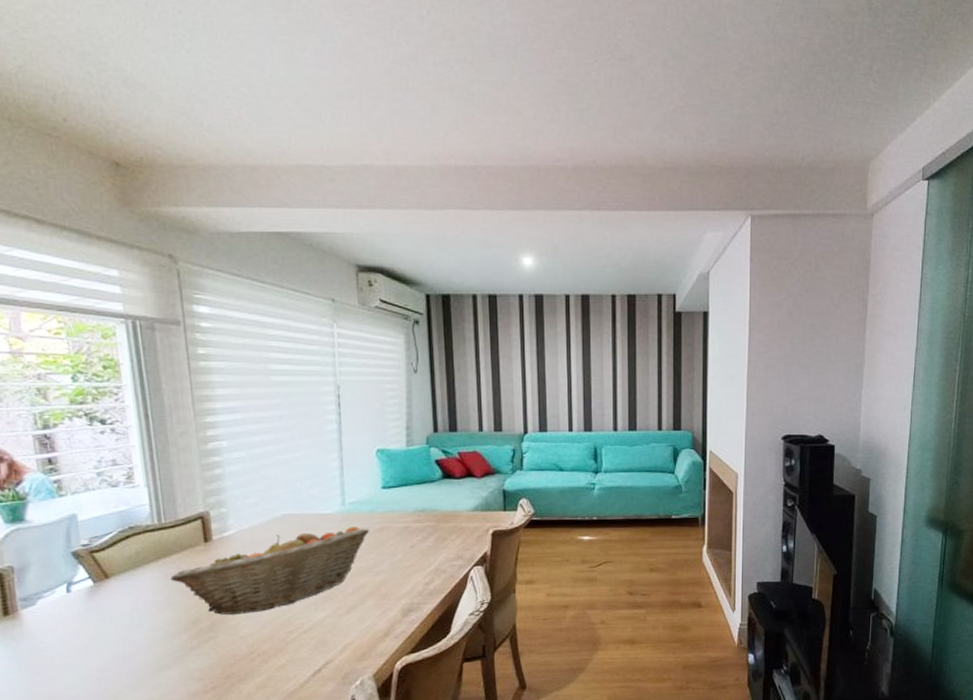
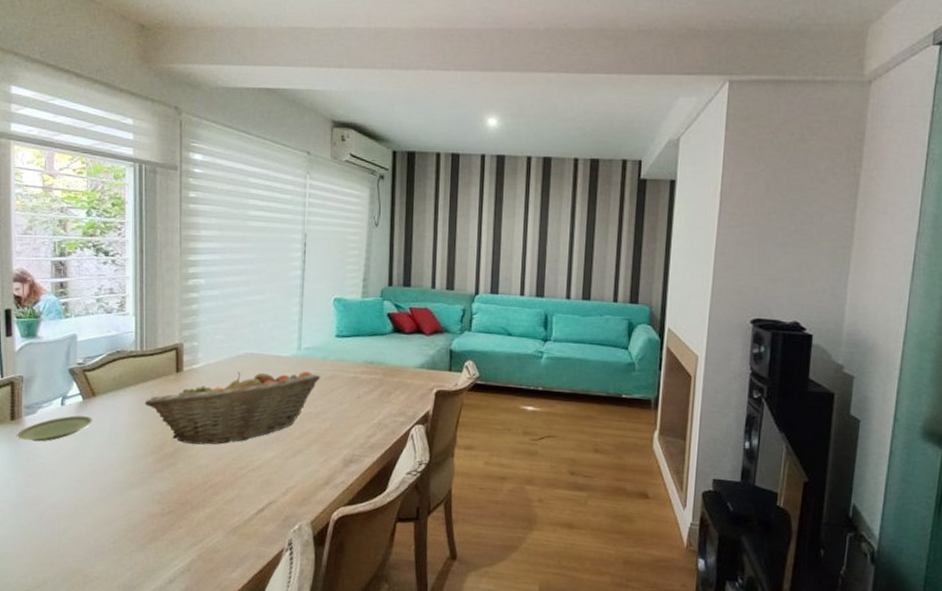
plate: none [13,601,110,636] -> present [16,415,93,442]

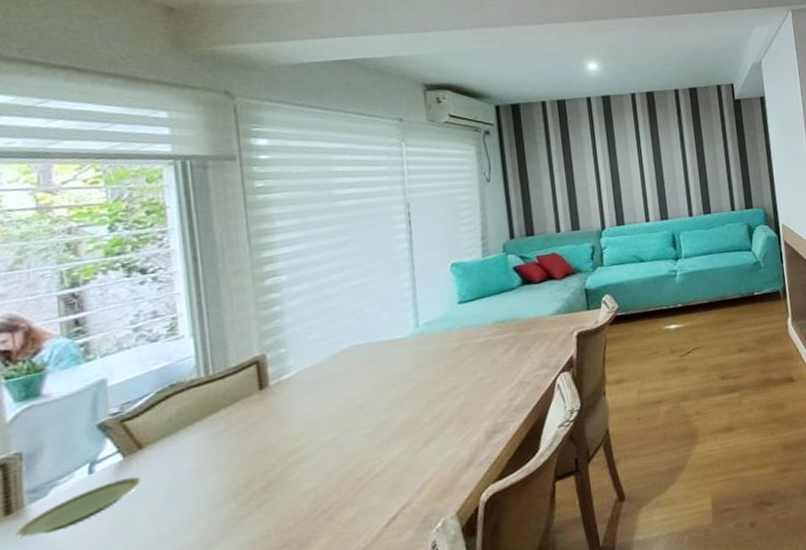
fruit basket: present [144,372,321,445] -> none [218,348,447,472]

